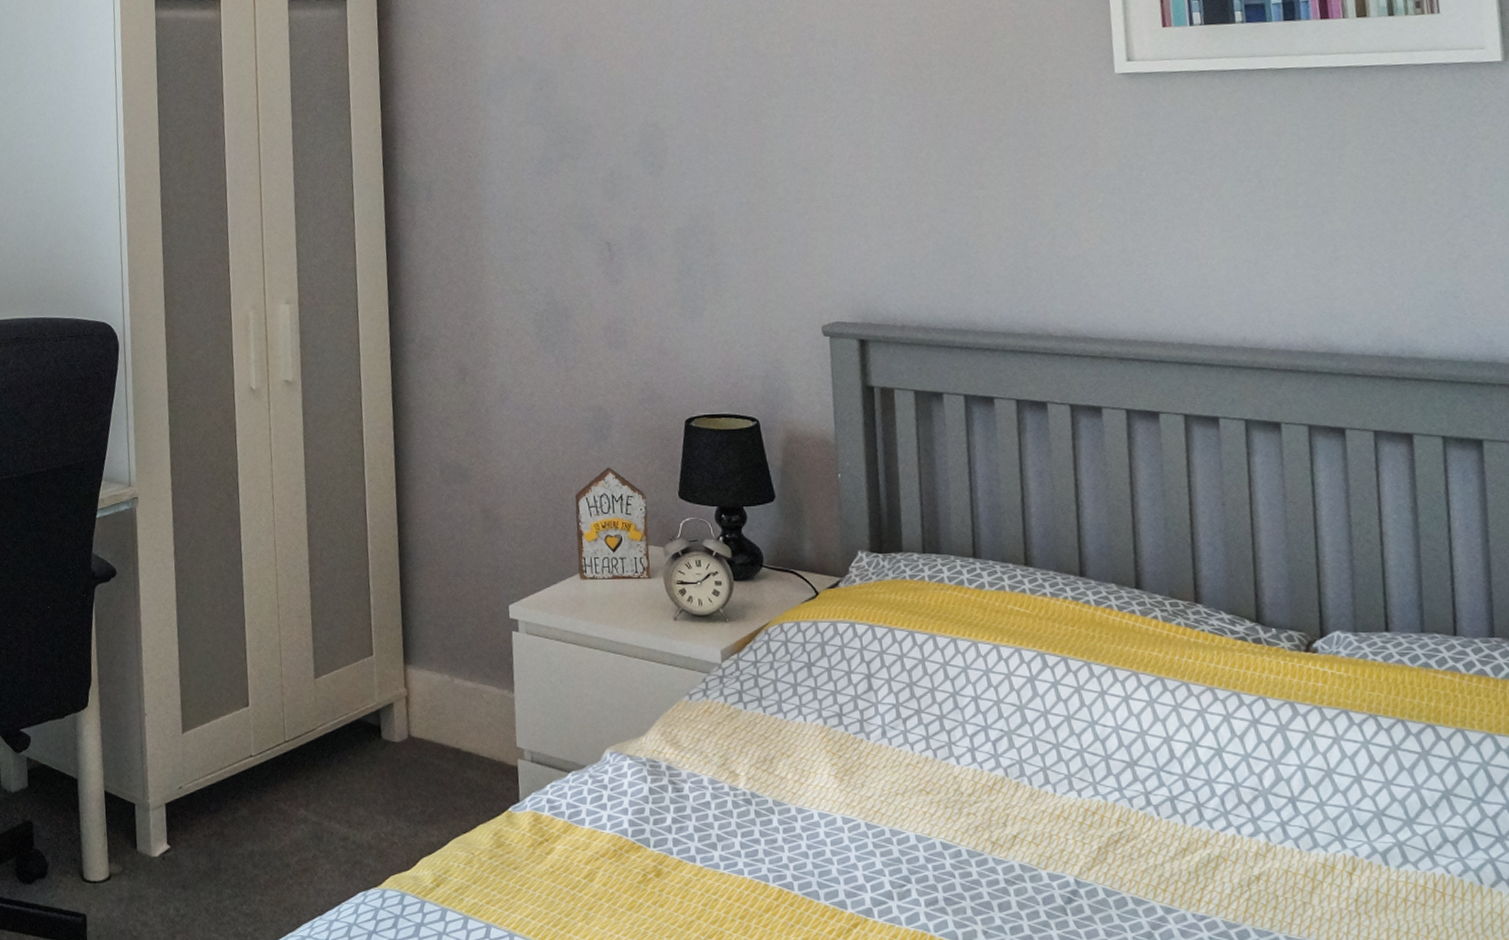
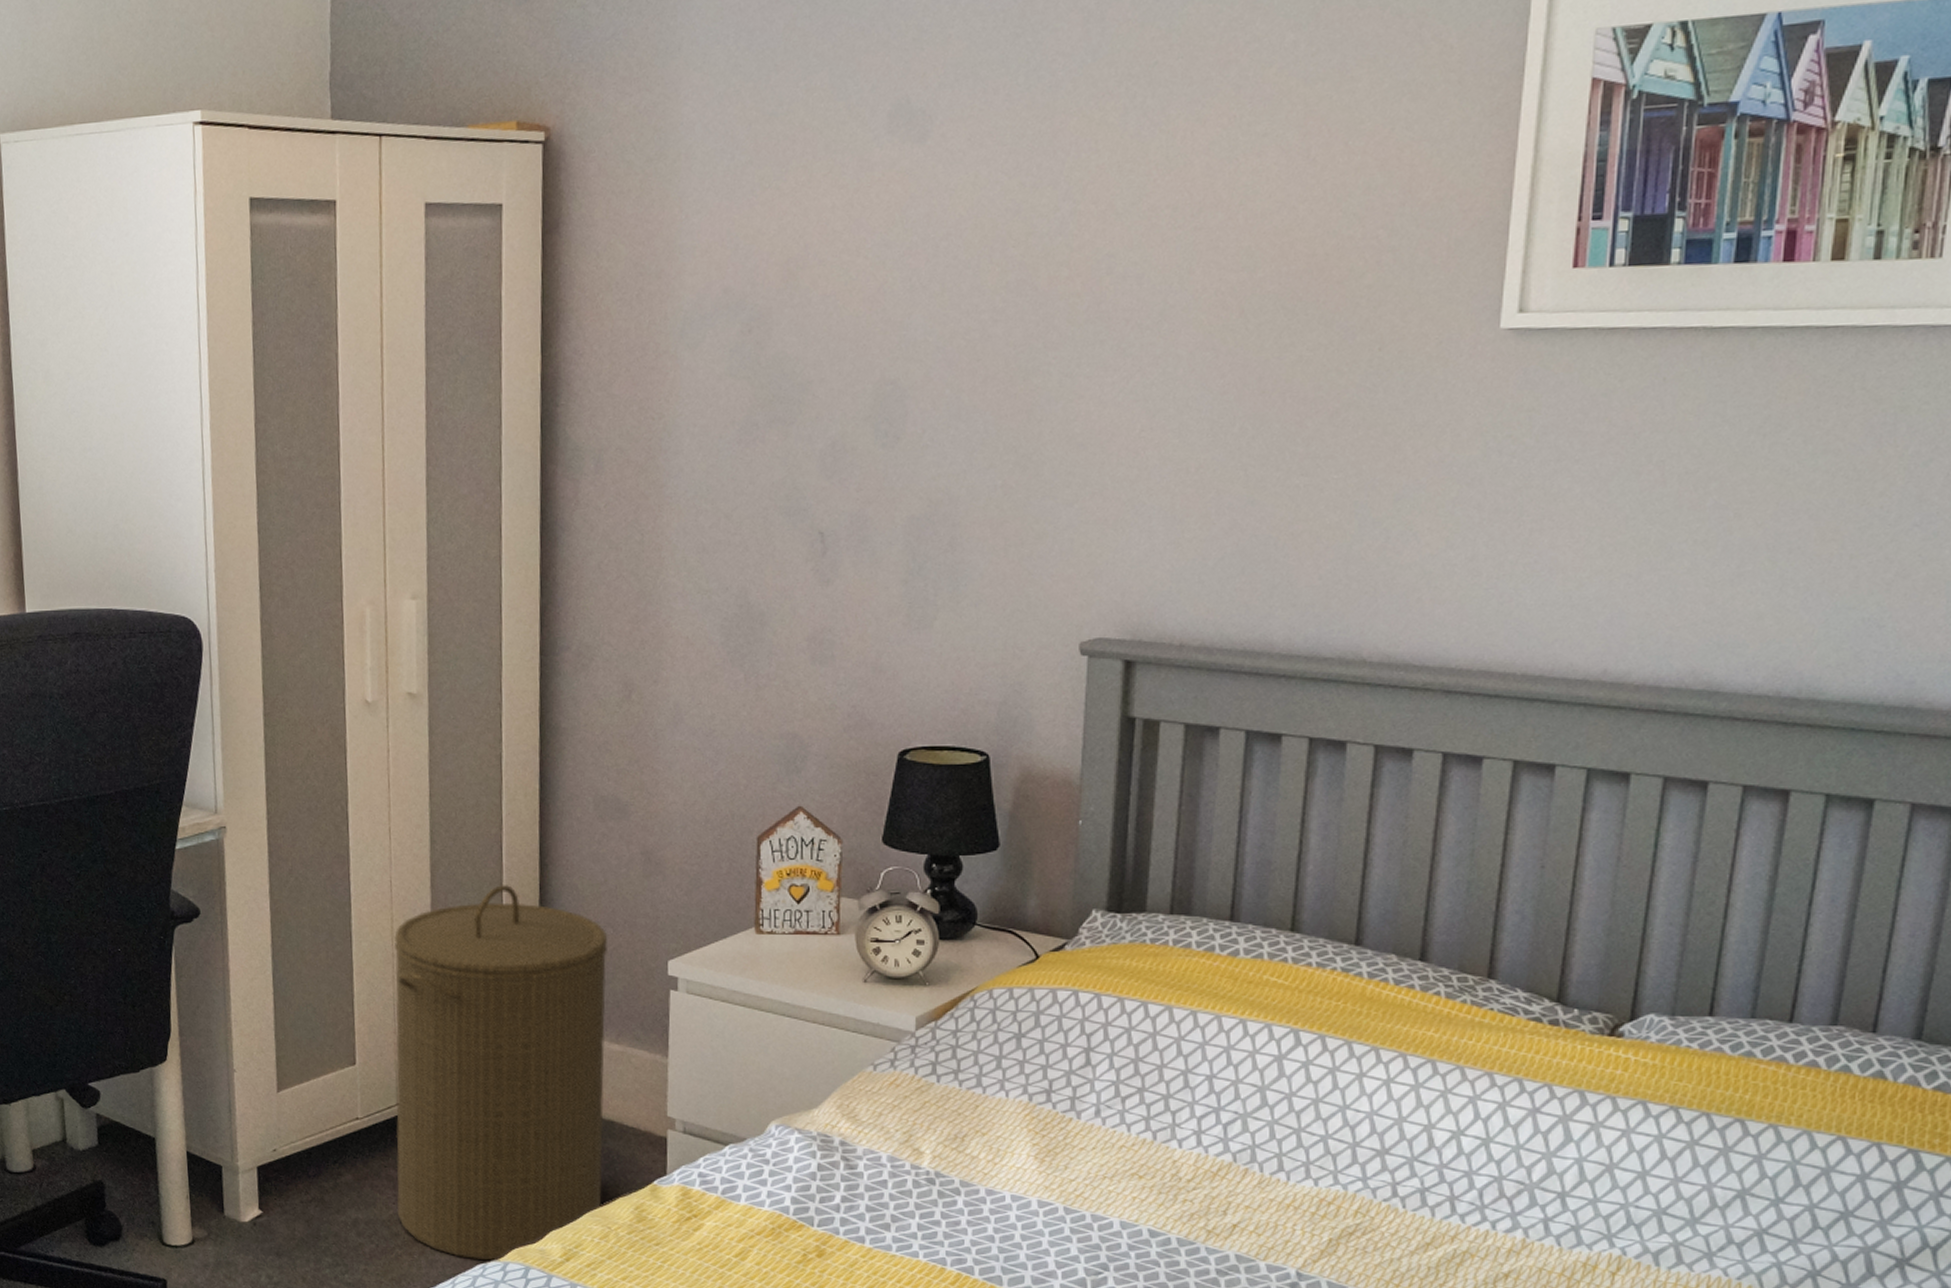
laundry hamper: none [279,542,465,889] -> present [394,885,609,1261]

